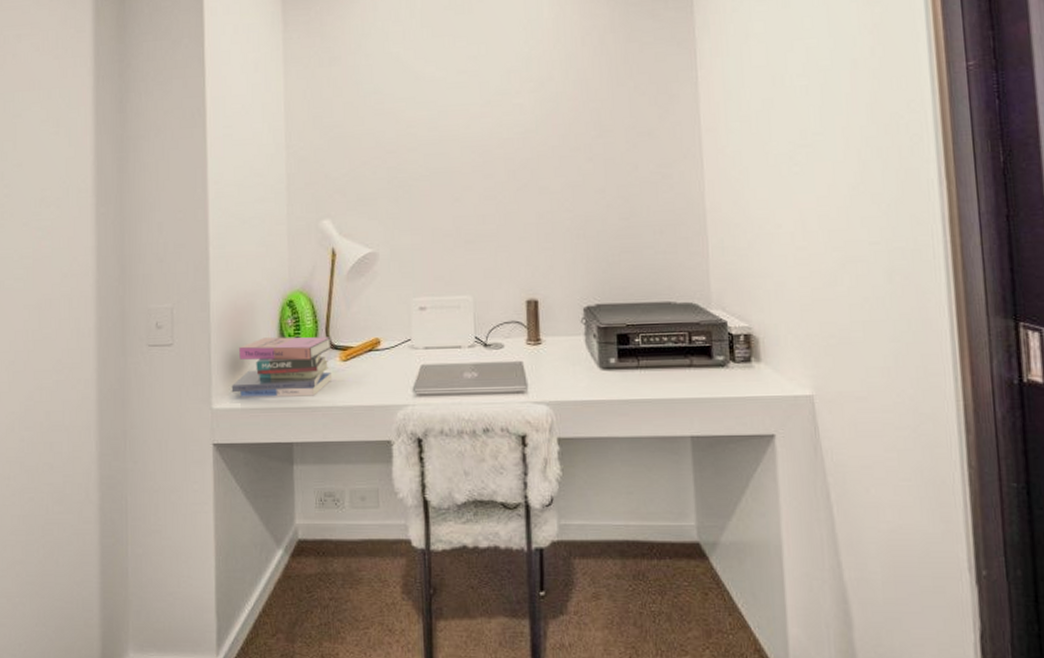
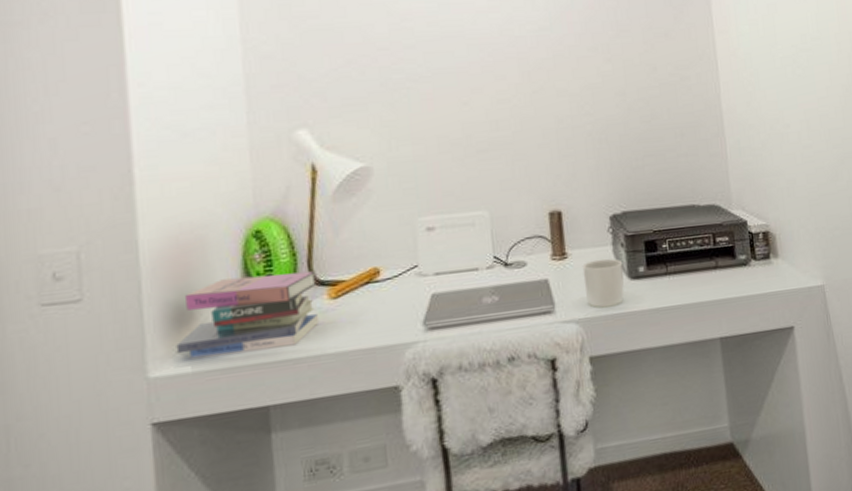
mug: none [555,347,595,394] -> present [582,258,625,308]

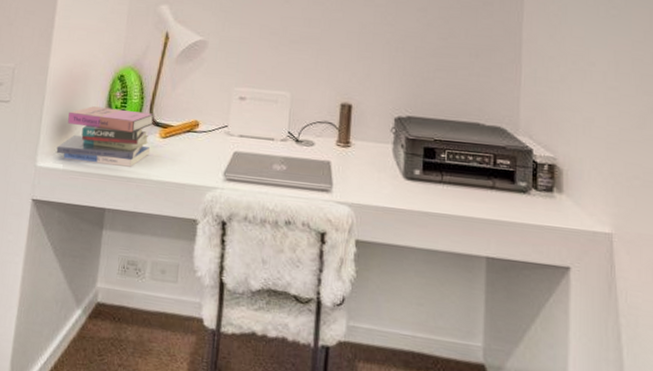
mug: present [582,258,625,308] -> none [361,154,400,200]

